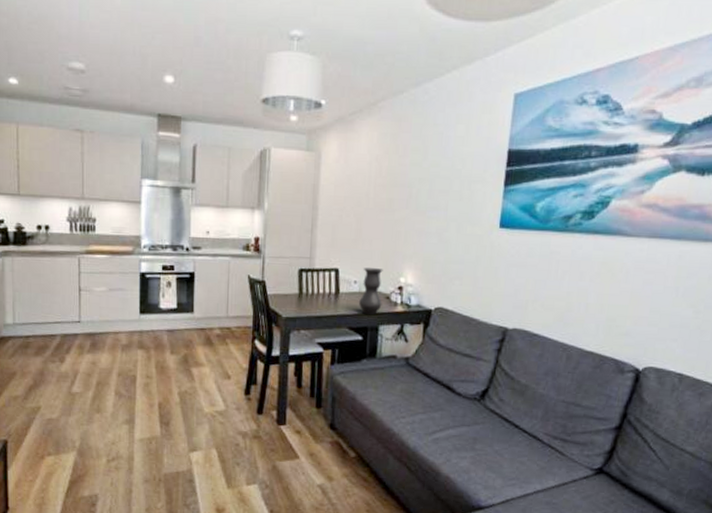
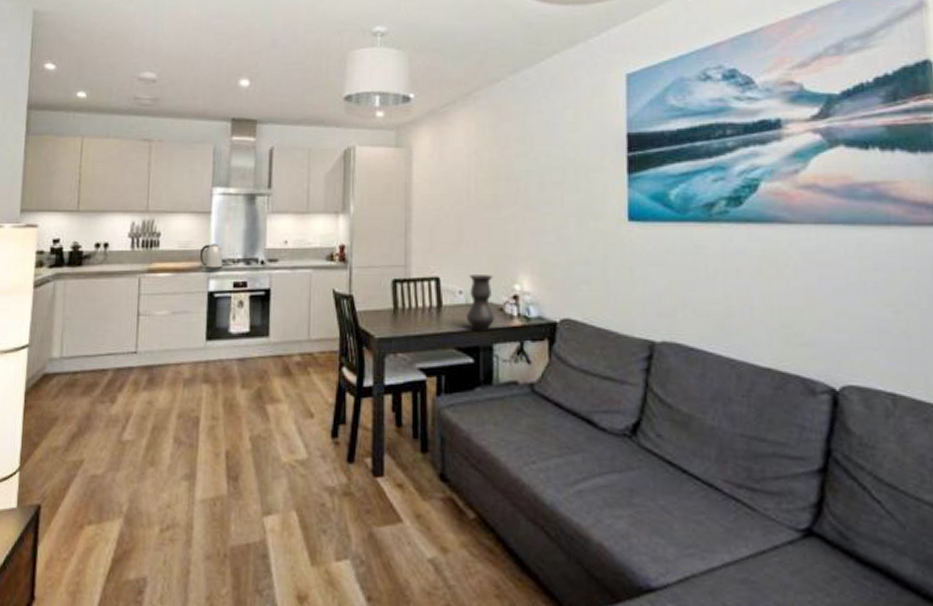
kettle: none [131,230,153,254] -> present [199,244,223,270]

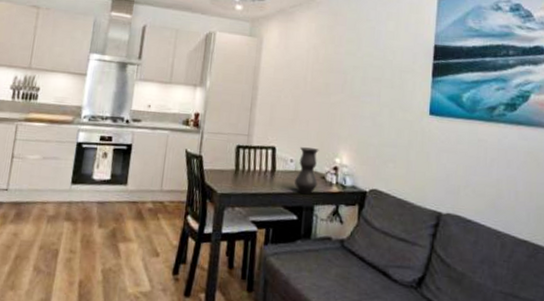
kettle: present [199,244,223,270] -> none [72,101,94,125]

